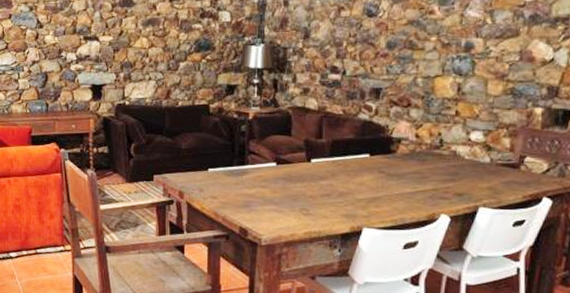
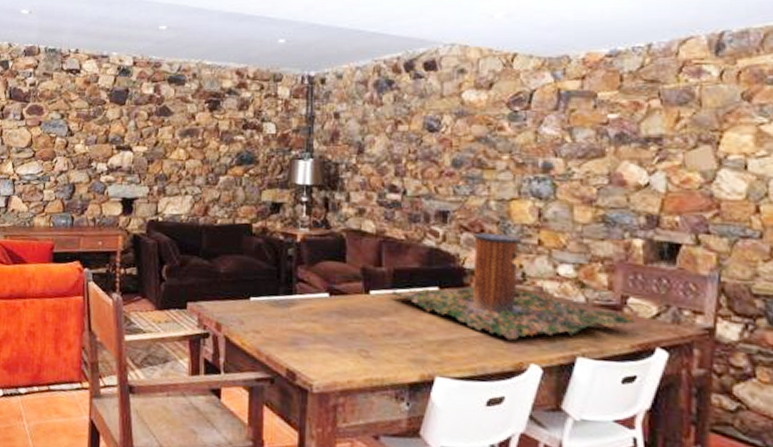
trash can: none [328,106,529,196] -> present [389,232,635,341]

